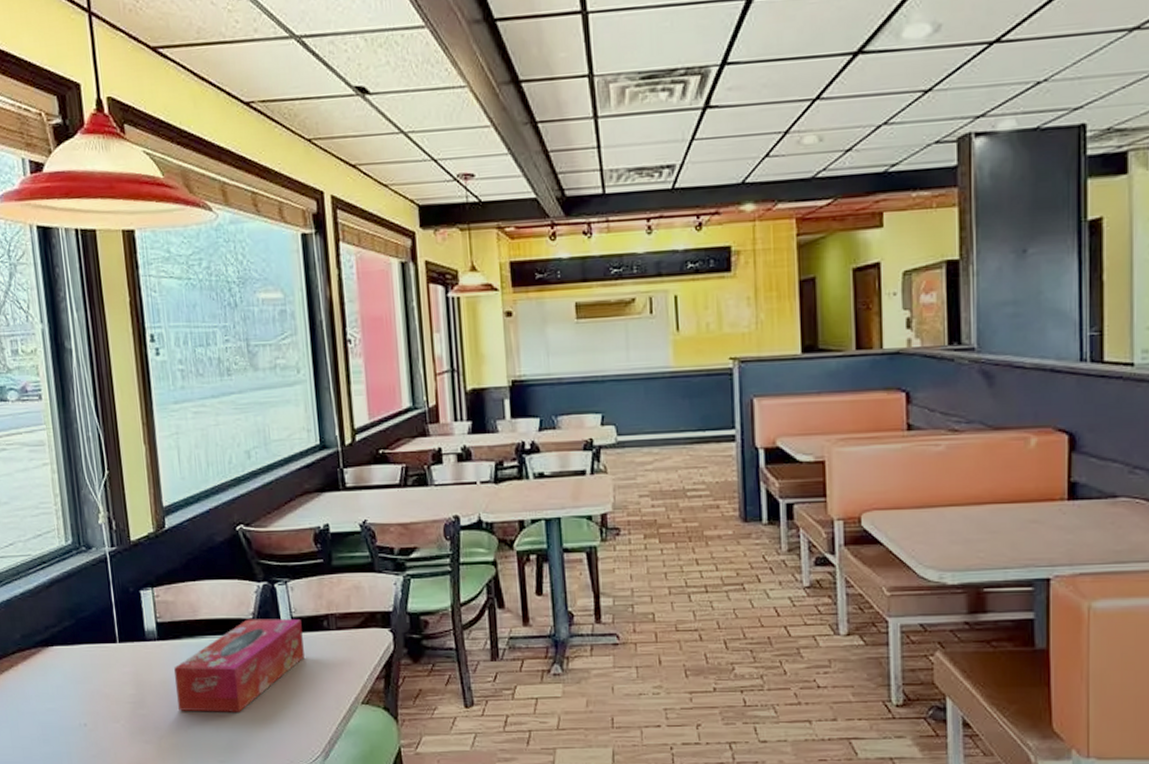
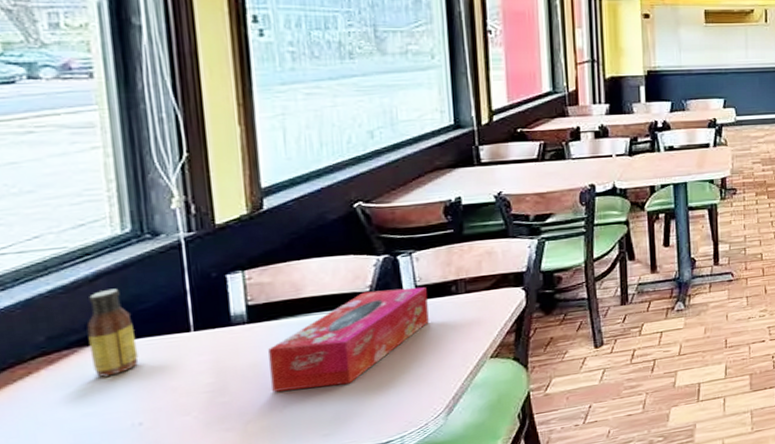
sauce bottle: none [46,596,82,677] -> present [86,288,139,377]

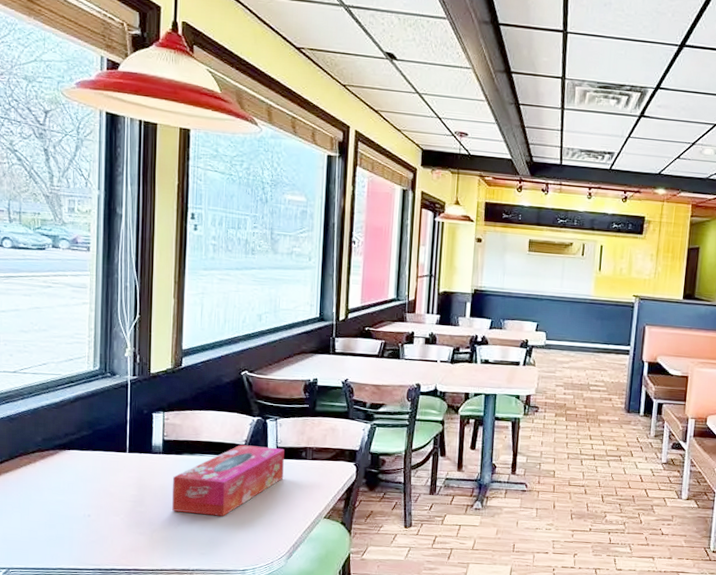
sauce bottle: present [86,288,139,377] -> none [65,410,94,476]

